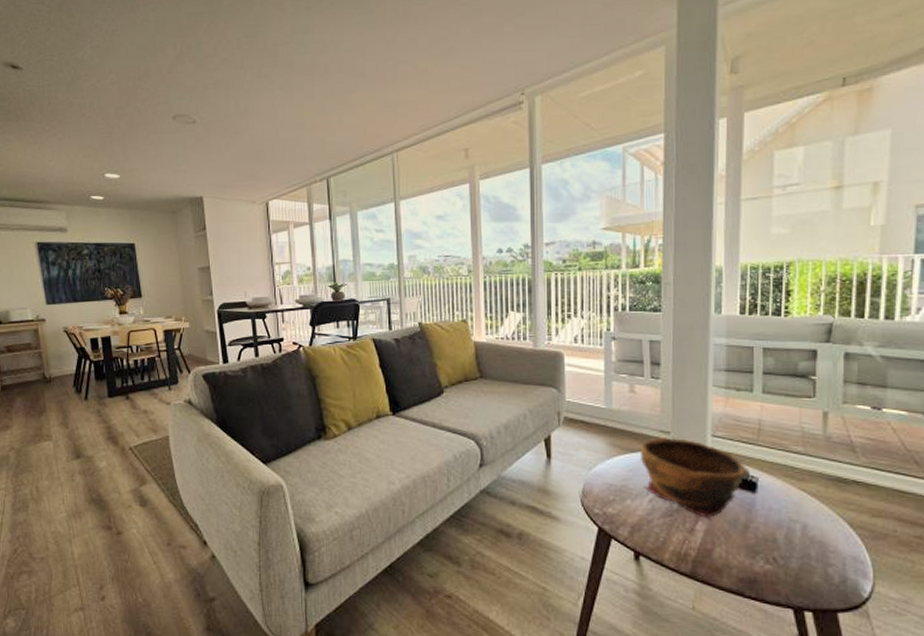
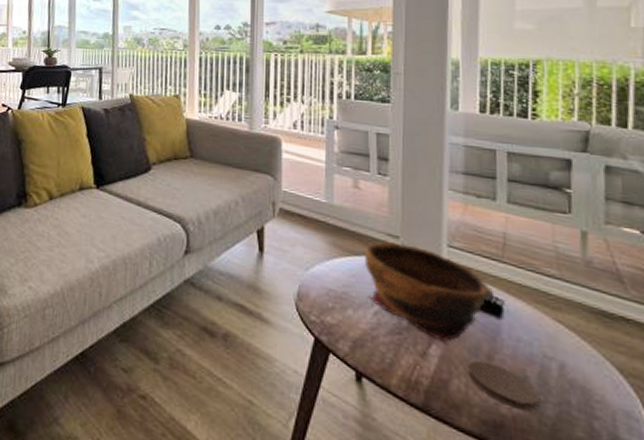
coaster: none [728,530,785,566] -> present [468,360,539,411]

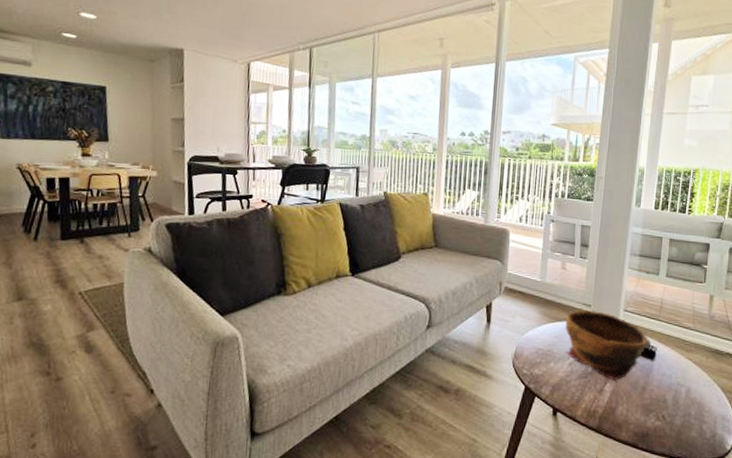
coaster: present [468,360,539,411] -> none [629,391,672,423]

